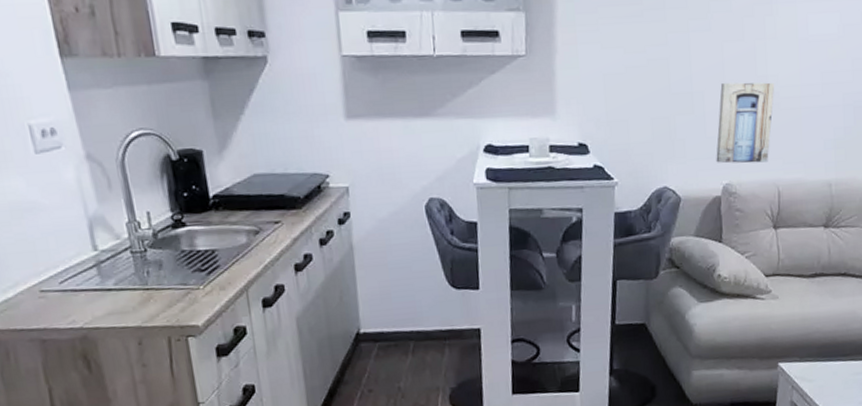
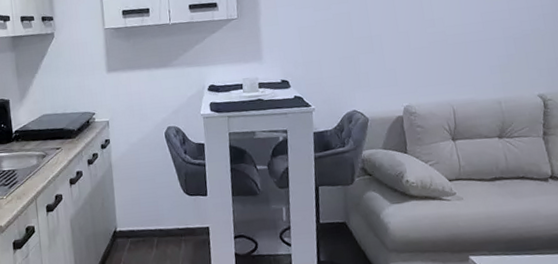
wall art: present [716,82,775,164] -> none [394,24,442,90]

